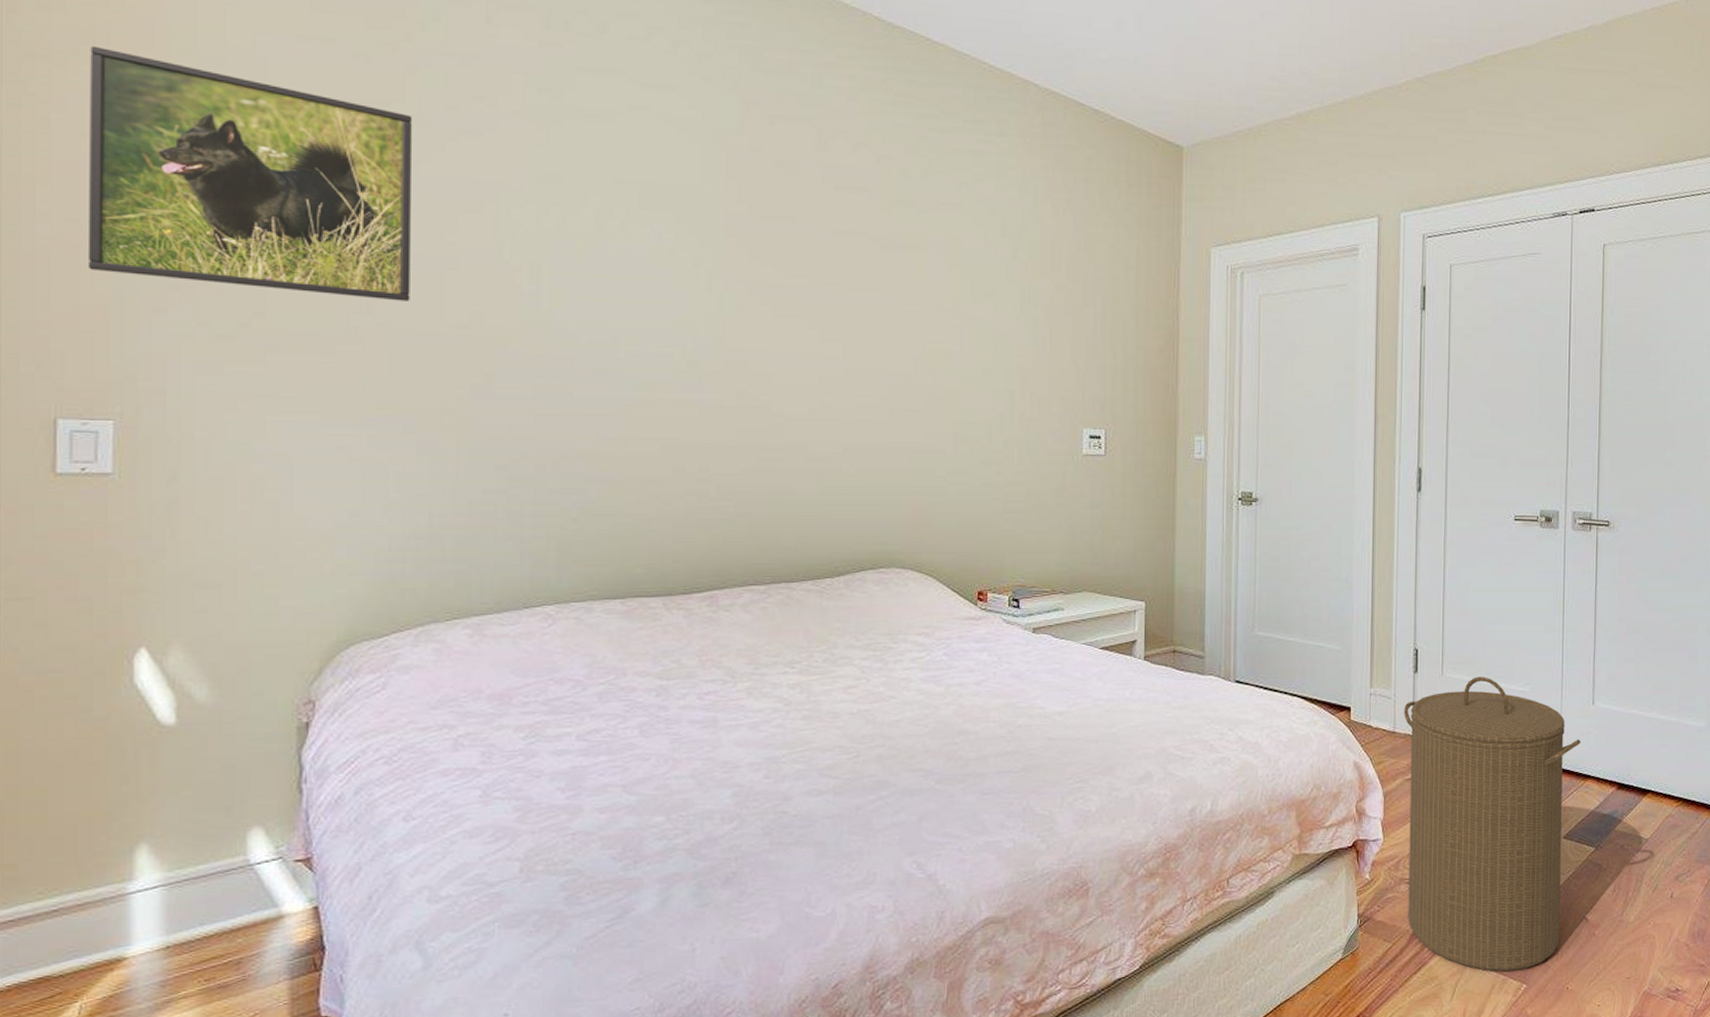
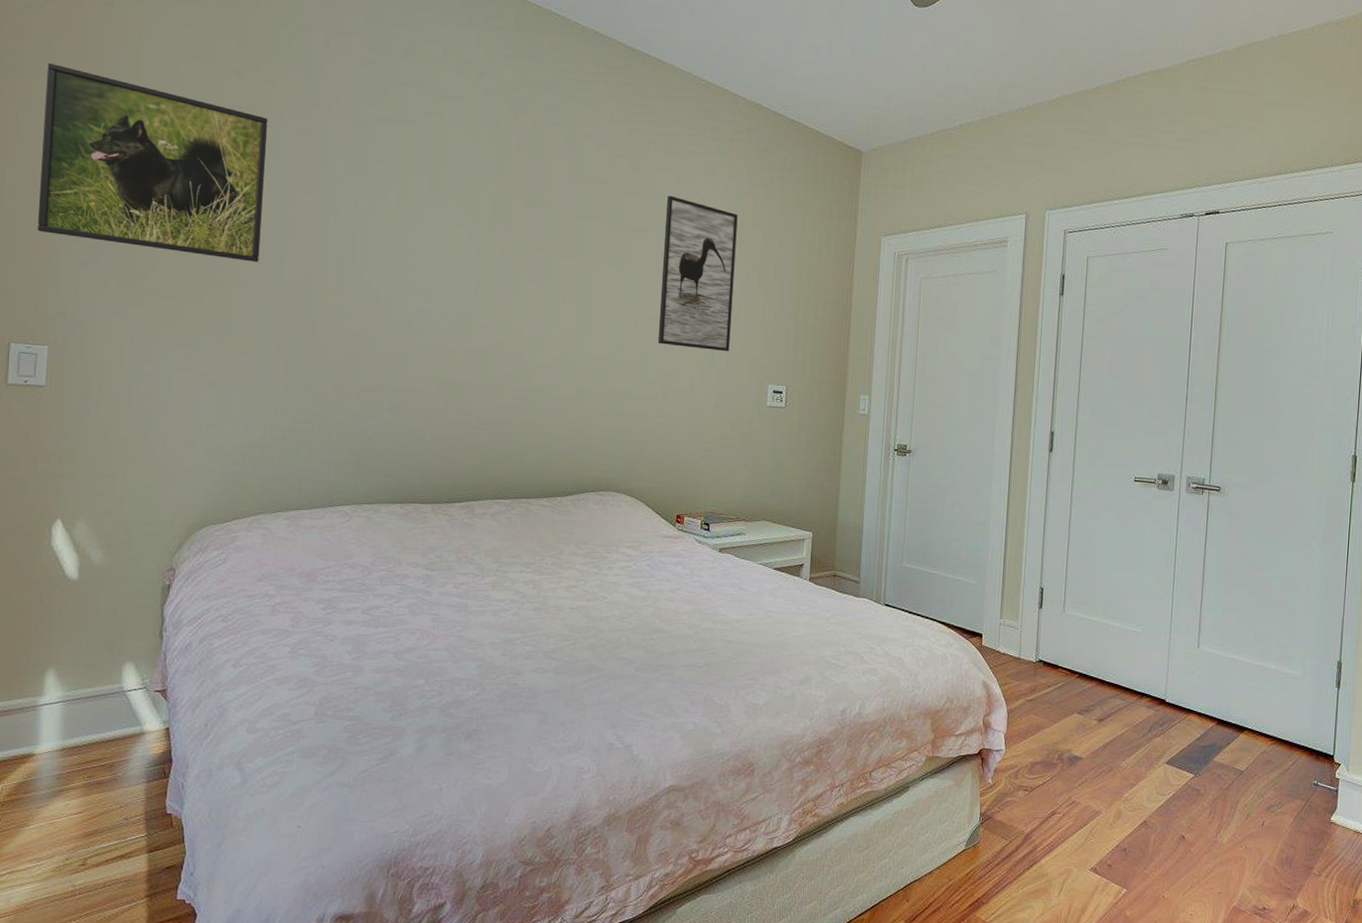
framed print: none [943,204,1036,392] -> present [657,195,738,352]
laundry hamper: present [1404,676,1581,972] -> none [1024,616,1185,876]

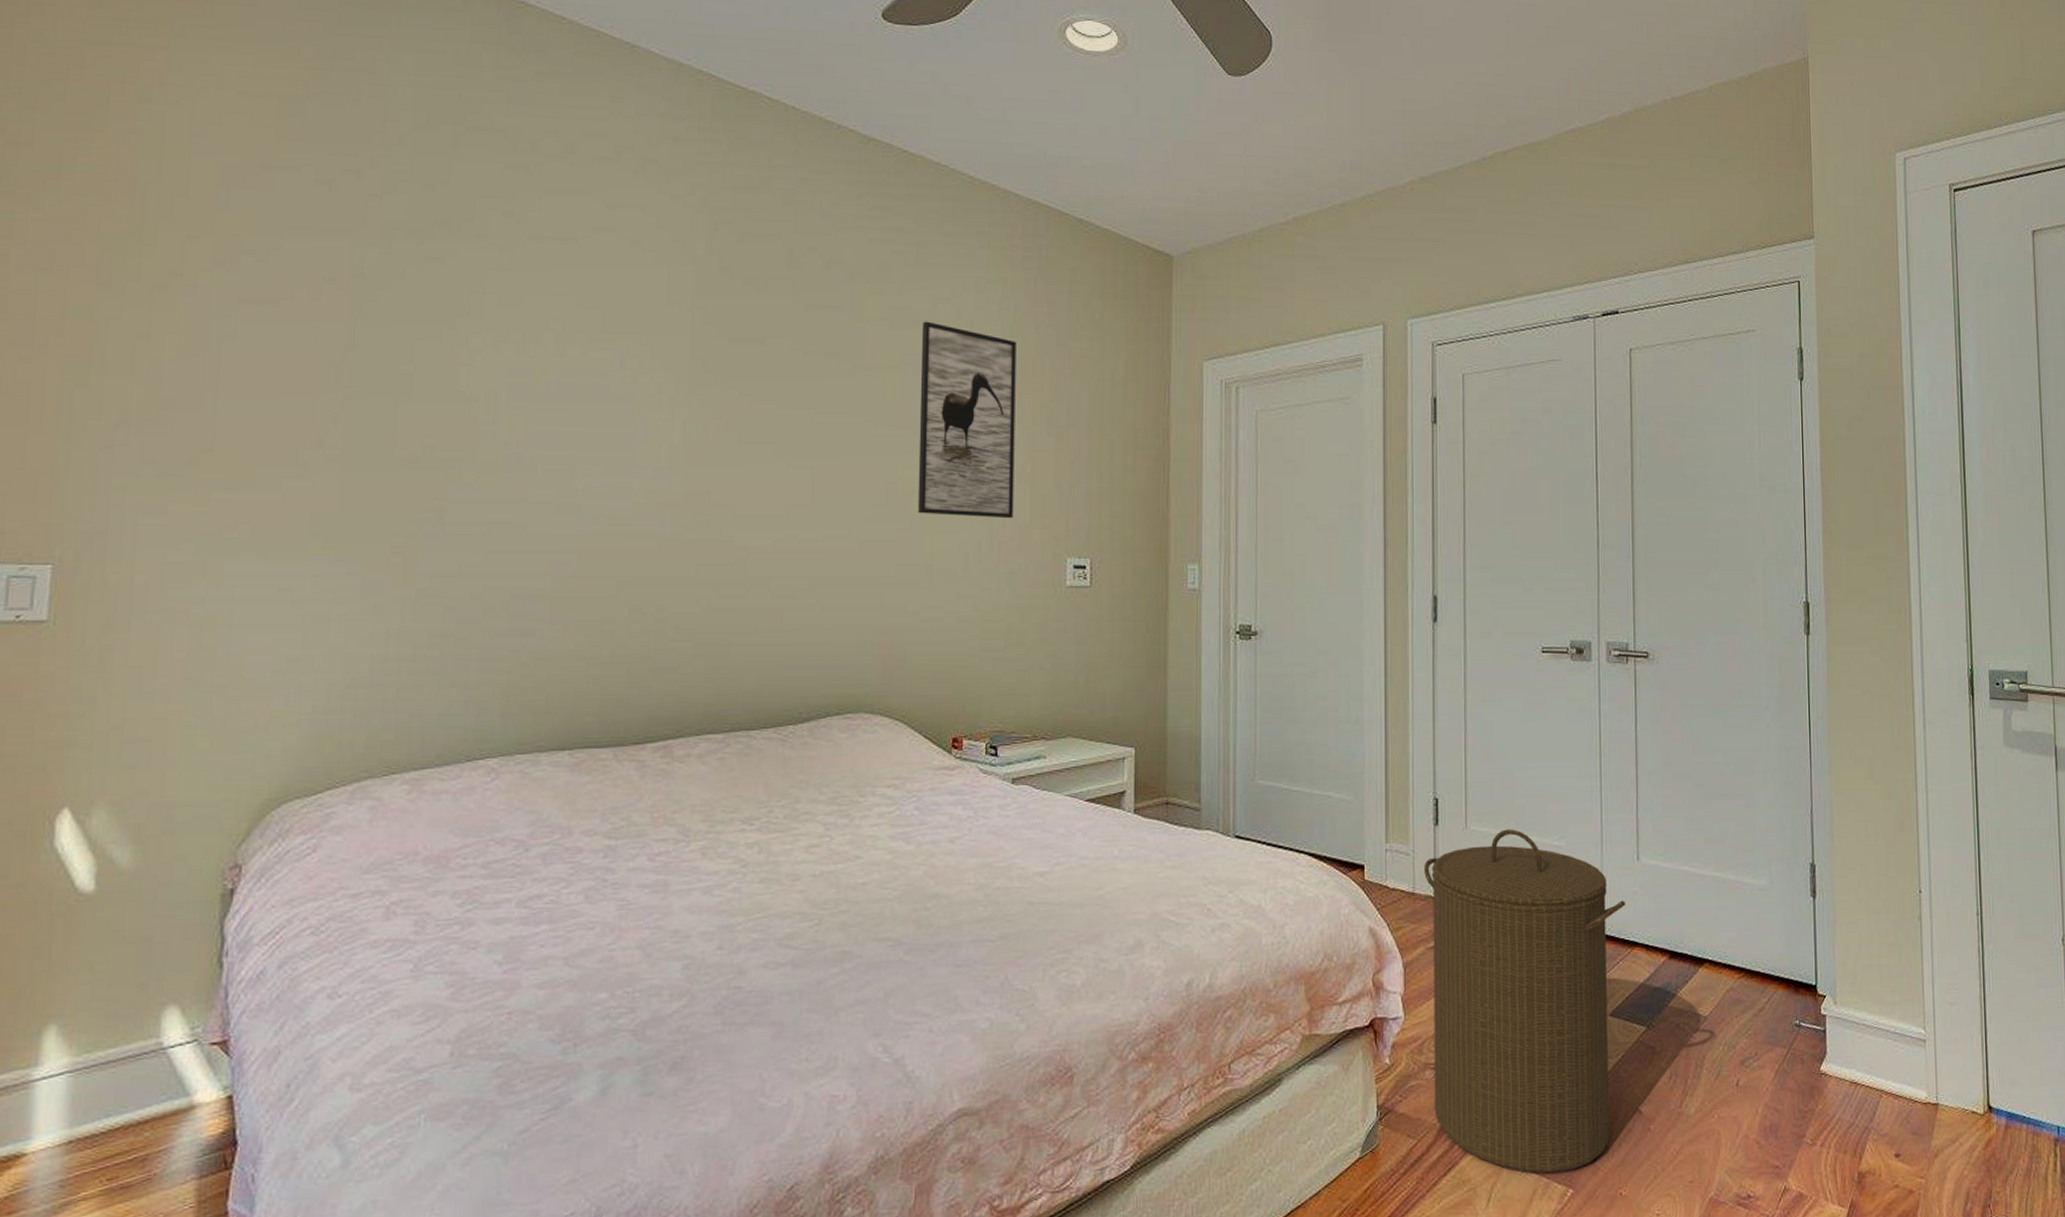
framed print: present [37,62,268,262] -> none [37,180,374,435]
laundry hamper: none [1024,616,1185,876] -> present [1424,829,1625,1174]

